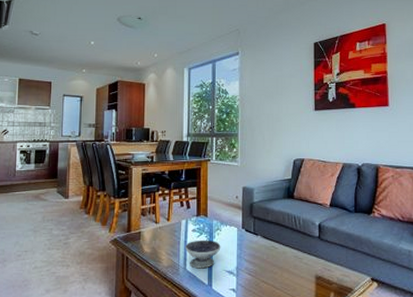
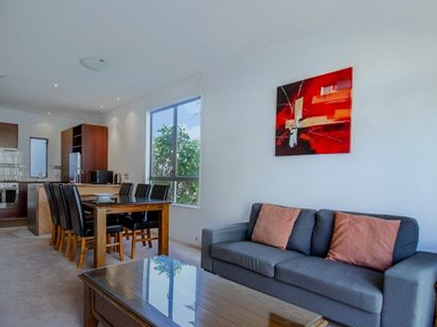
bowl: present [185,240,221,269] -> none [148,277,181,303]

